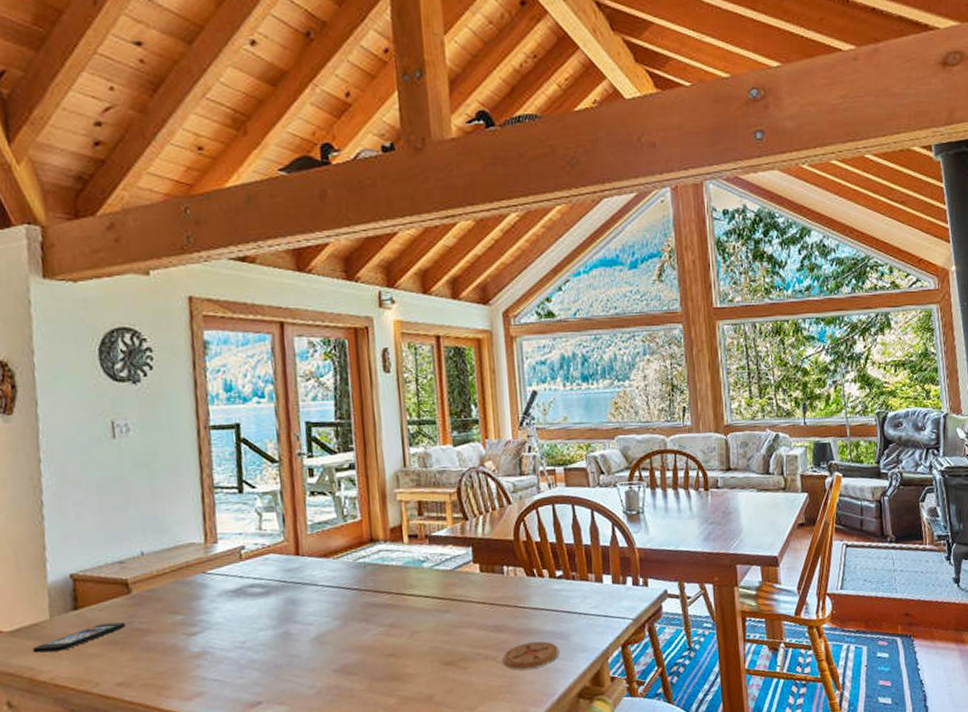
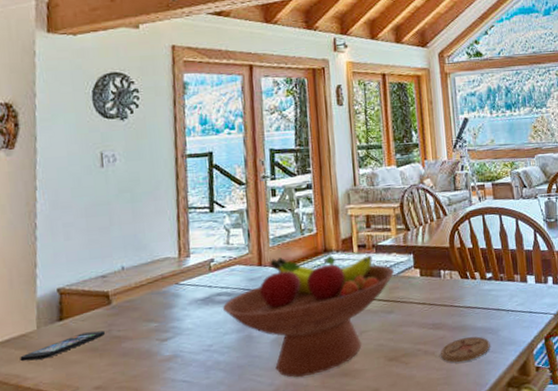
fruit bowl: none [255,545,451,681] -> present [222,255,395,378]

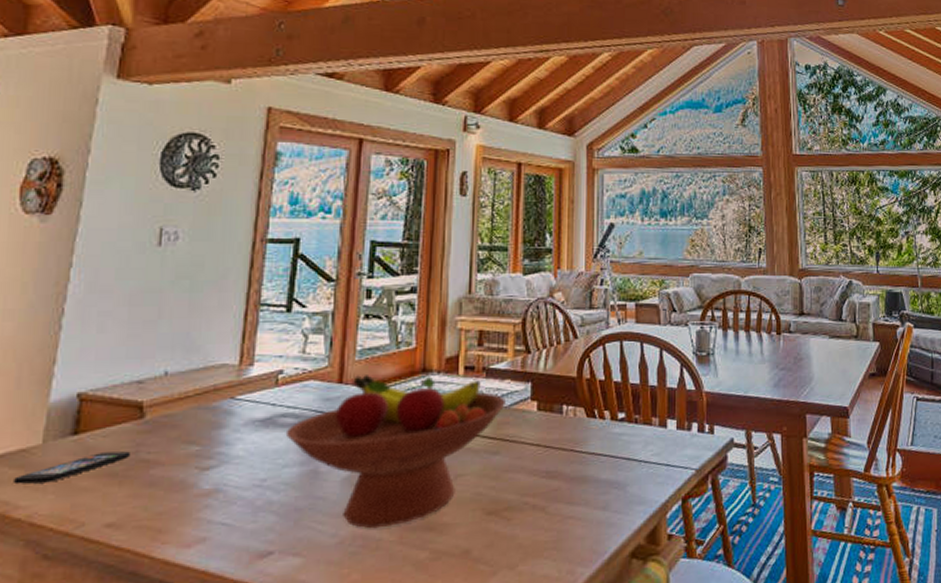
coaster: present [441,336,490,363] -> none [552,491,615,523]

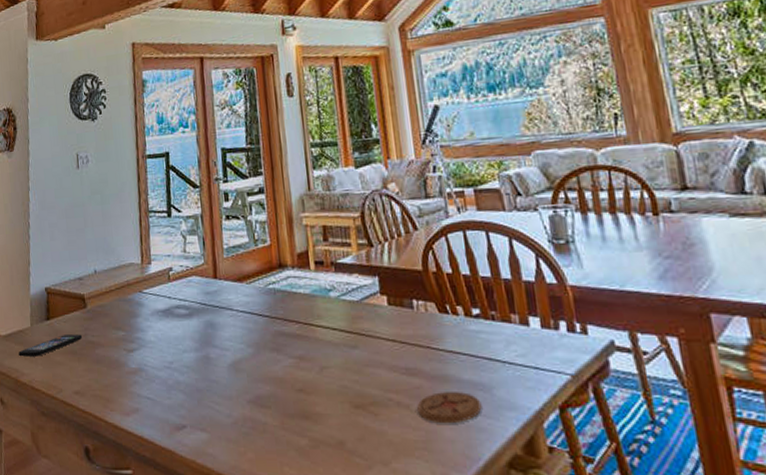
fruit bowl: present [285,375,507,529] -> none [181,271,358,413]
coaster: none [552,491,615,523] -> present [417,392,482,424]

